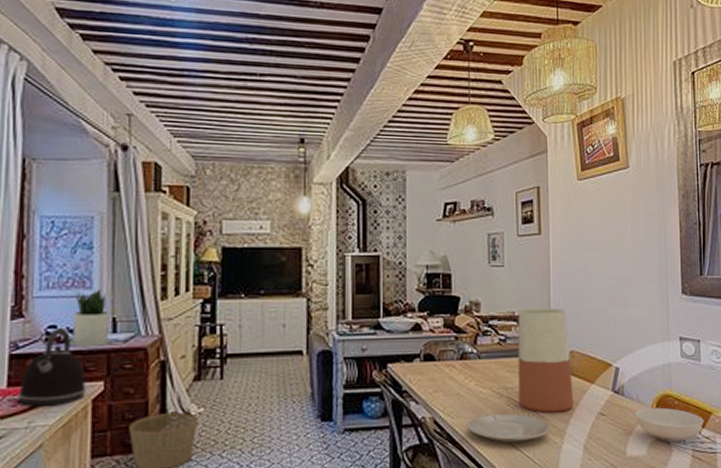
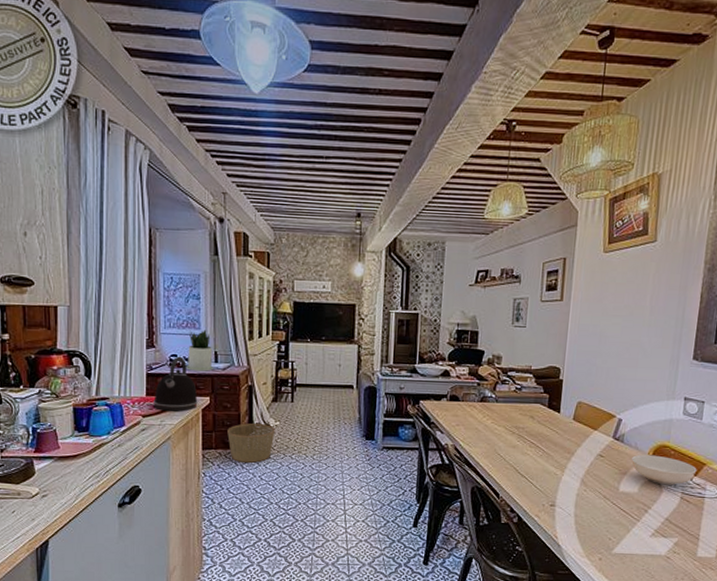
plate: present [466,413,549,444] -> none [481,447,553,472]
vase: present [518,308,573,413] -> none [528,364,579,451]

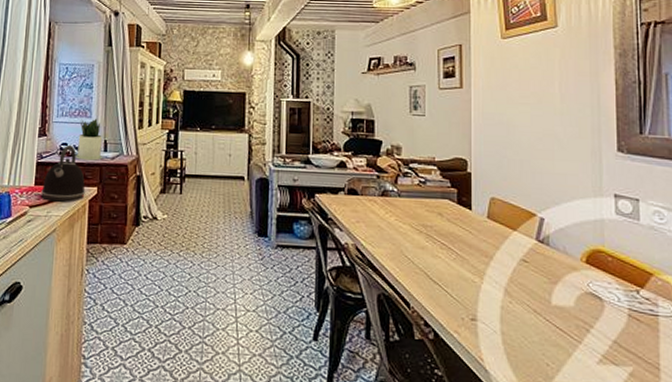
basket: present [227,423,275,463] -> none [113,216,163,260]
bowl: present [631,454,697,485] -> none [560,260,643,299]

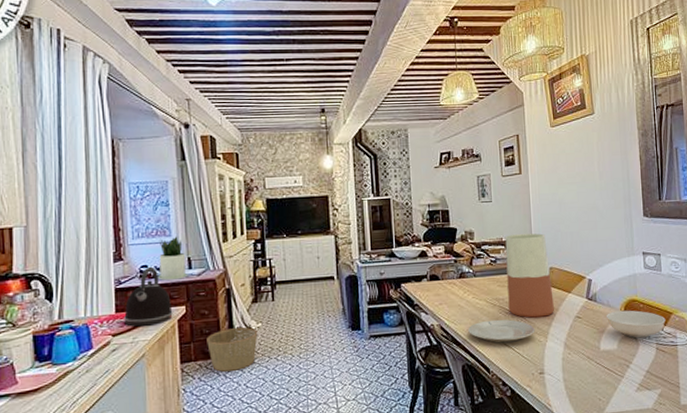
basket: none [113,216,163,260] -> present [207,327,258,372]
plate: none [386,247,468,278] -> present [467,319,535,343]
vase: none [437,155,494,254] -> present [505,233,554,318]
bowl: none [560,260,643,299] -> present [606,310,666,339]

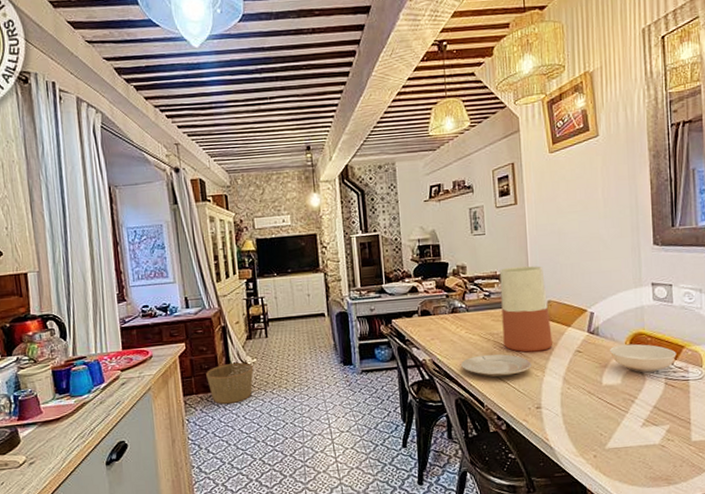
kettle: present [124,266,173,327] -> none [130,306,174,363]
planter: present [157,236,188,282] -> none [157,277,186,320]

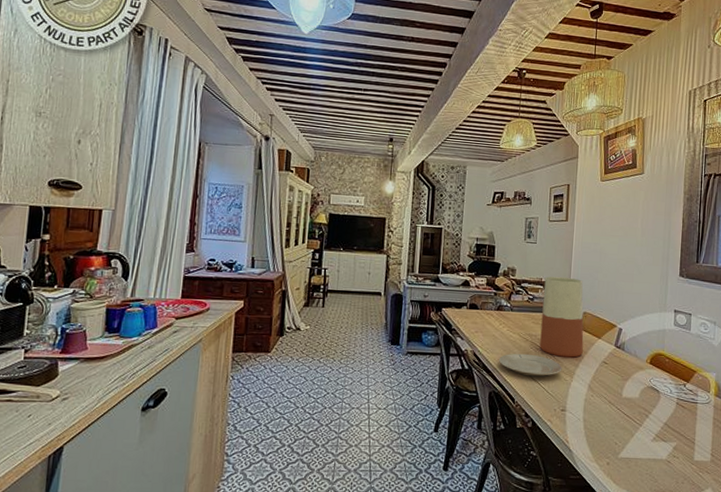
basket: present [206,363,254,404] -> none [258,327,305,366]
bowl: present [609,344,677,373] -> none [631,362,689,391]

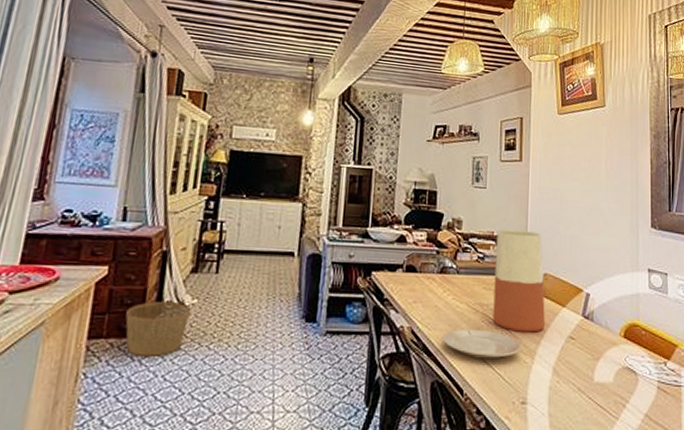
basket: none [258,327,305,366] -> present [125,302,191,357]

